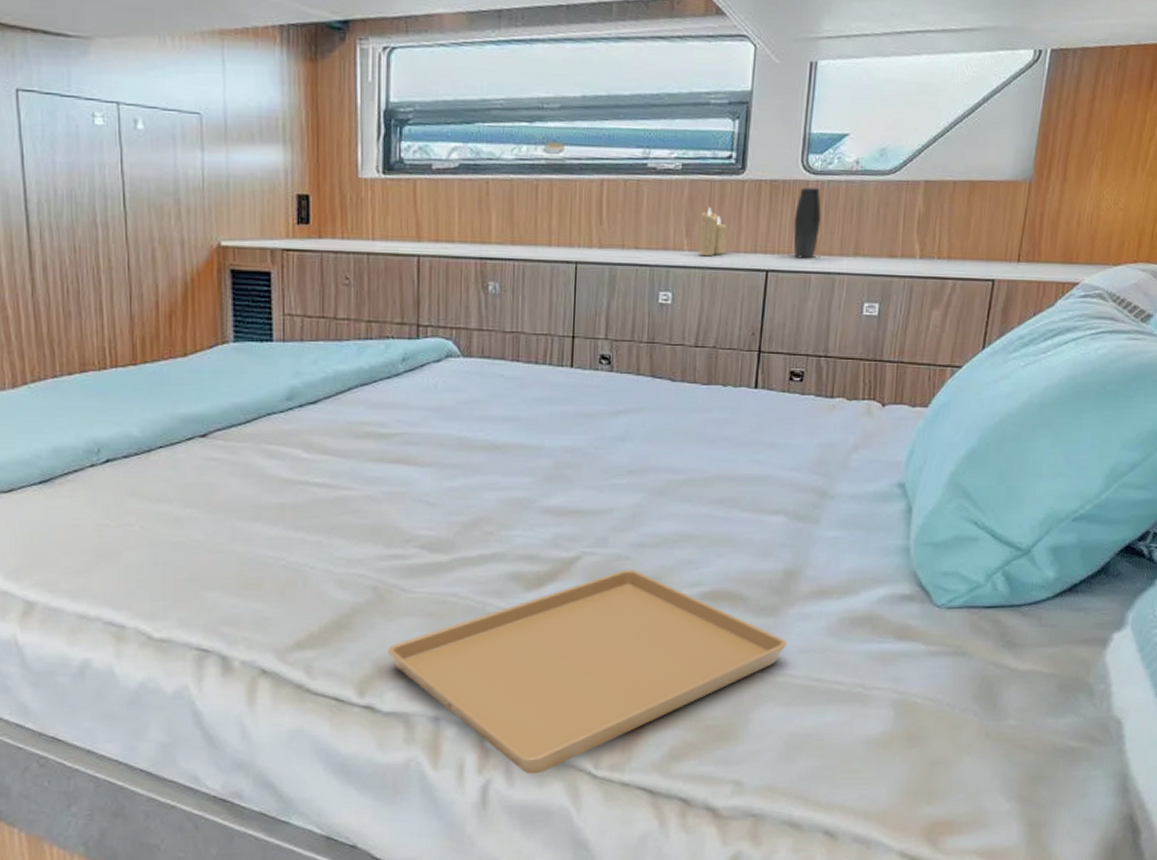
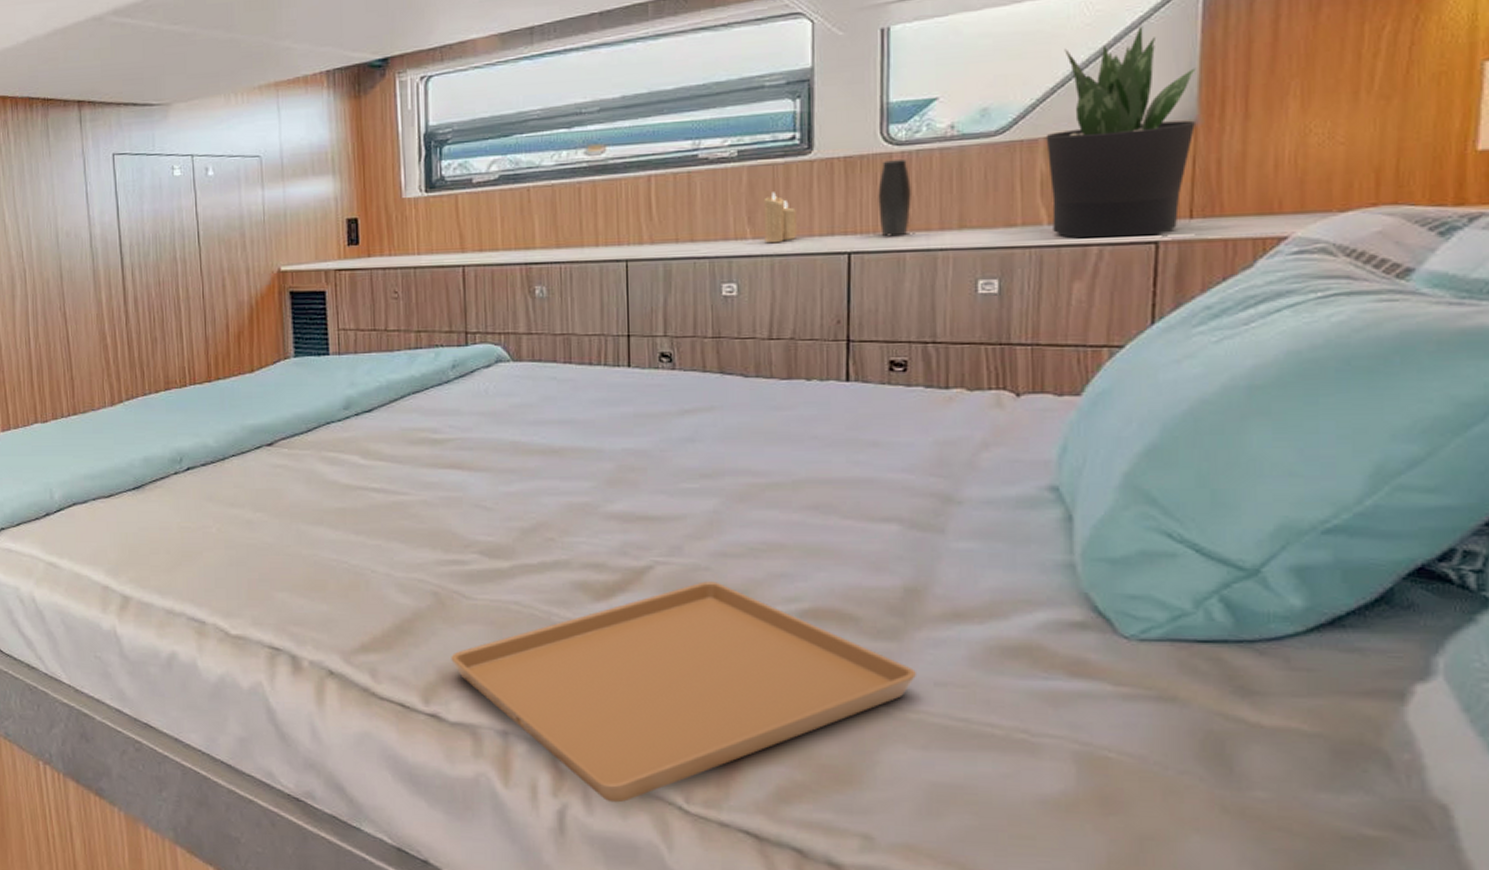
planter: none [922,91,1036,275] -> present [1045,26,1196,239]

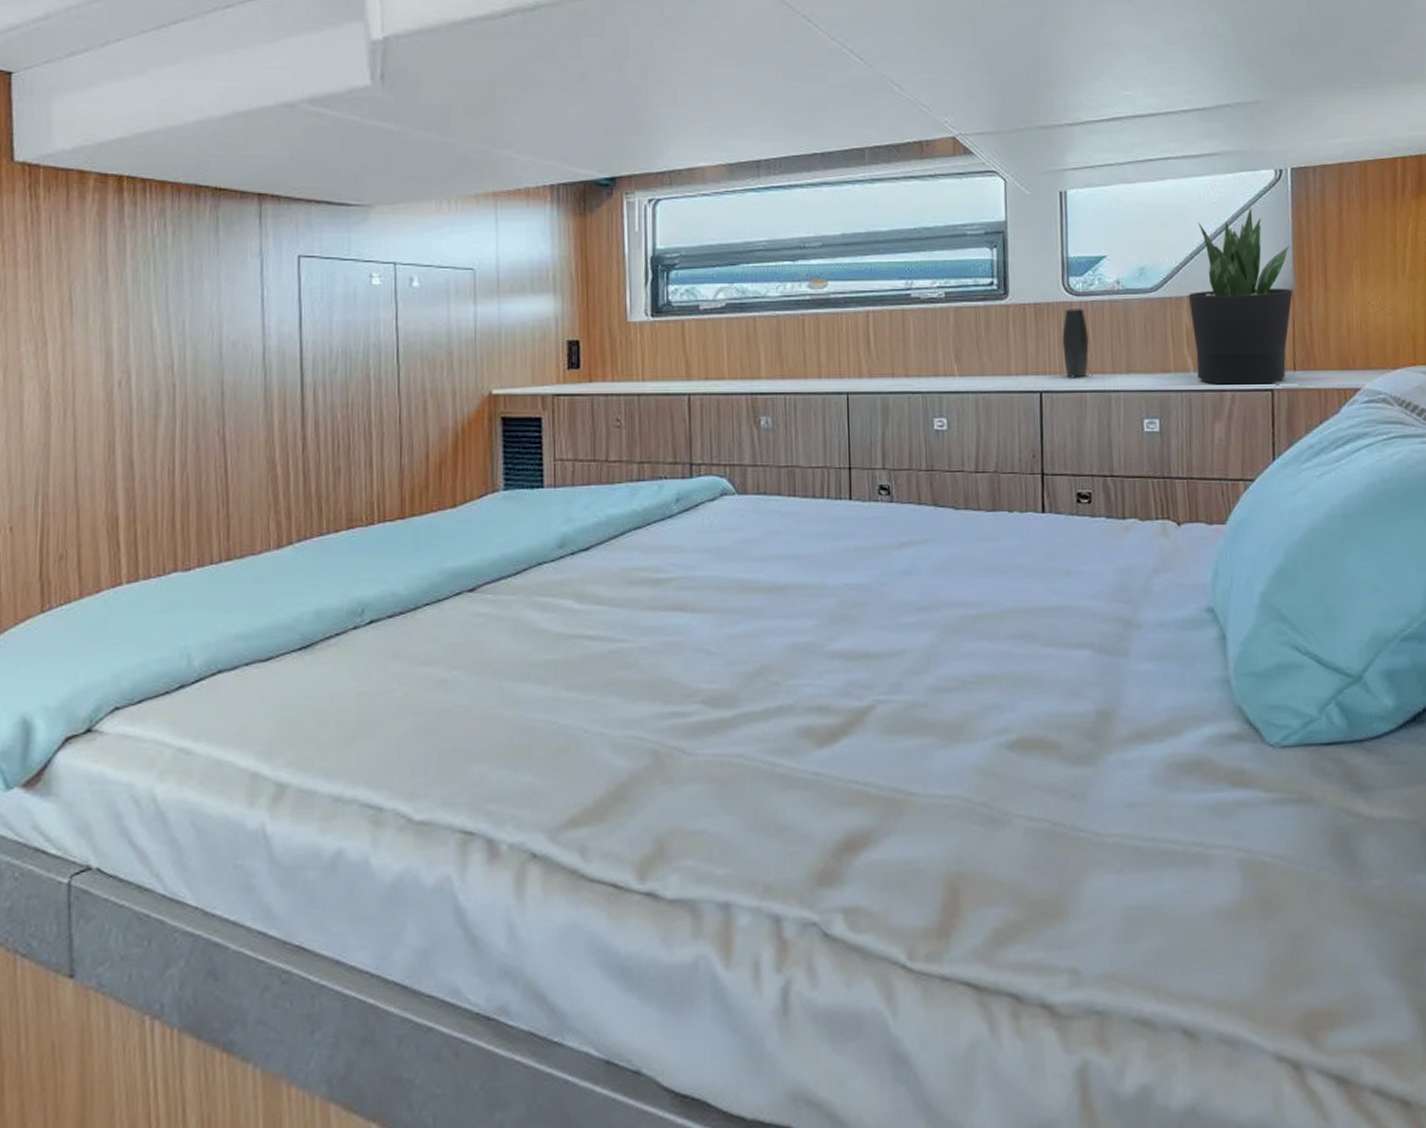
tray: present [451,581,916,803] -> none [670,718,1110,971]
candle: present [763,192,798,244] -> none [968,333,998,381]

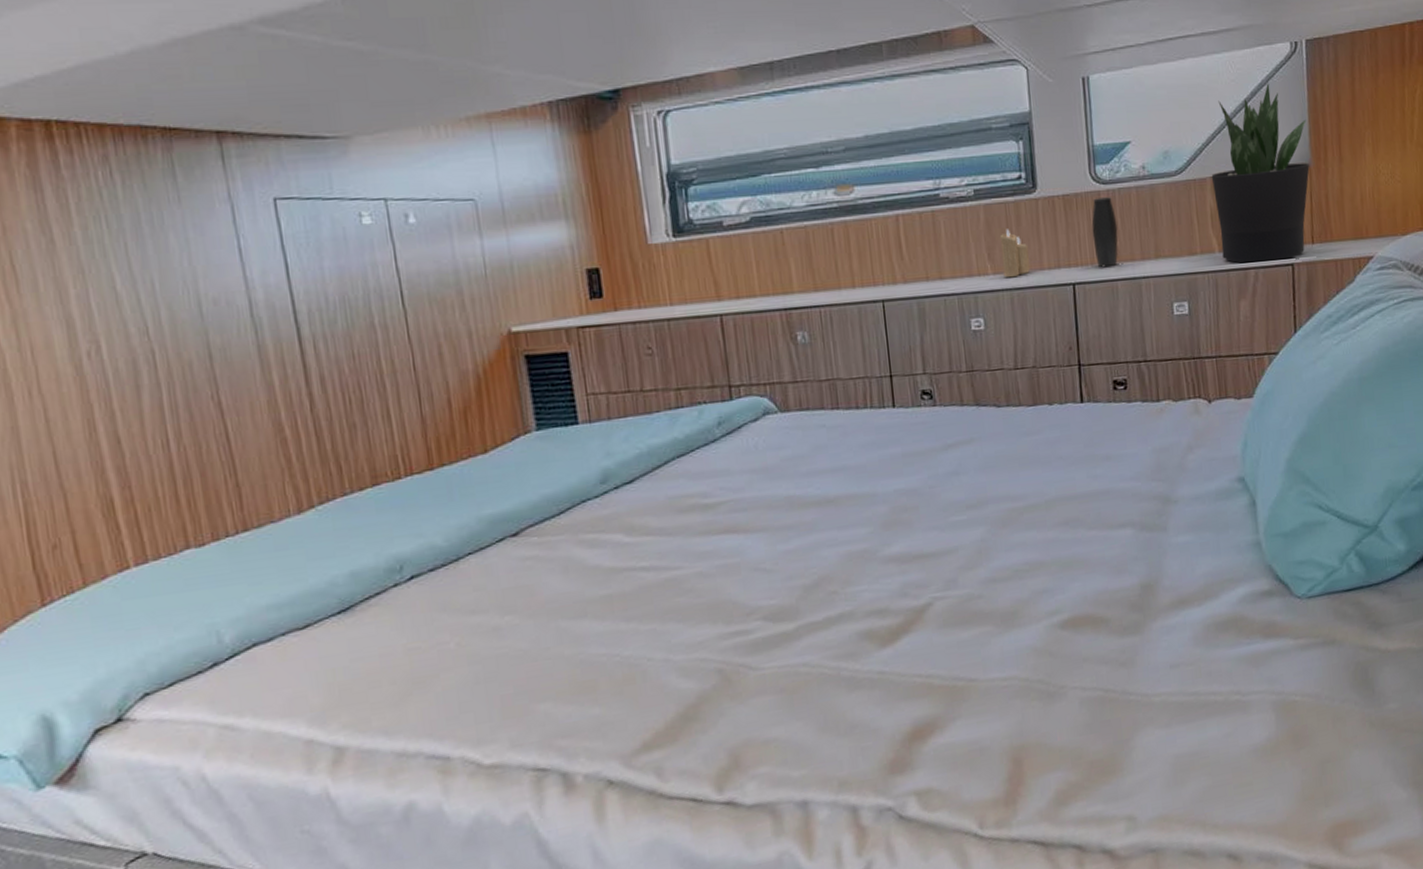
candle: none [968,333,998,381] -> present [999,229,1030,278]

